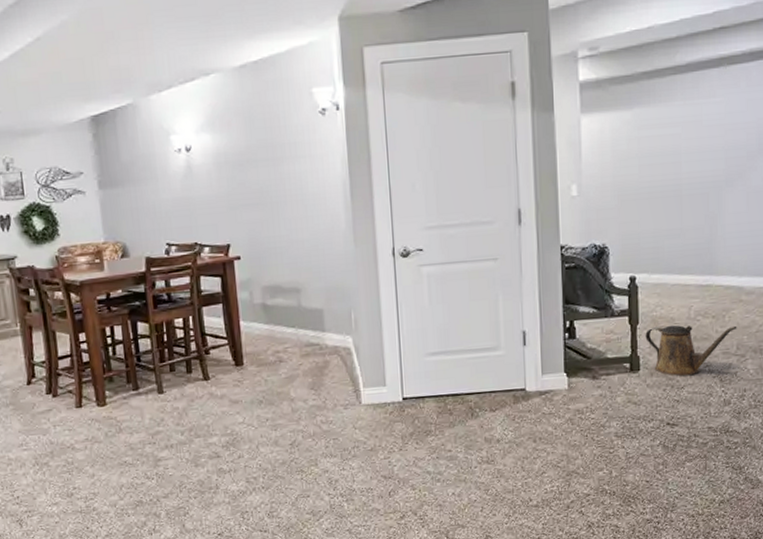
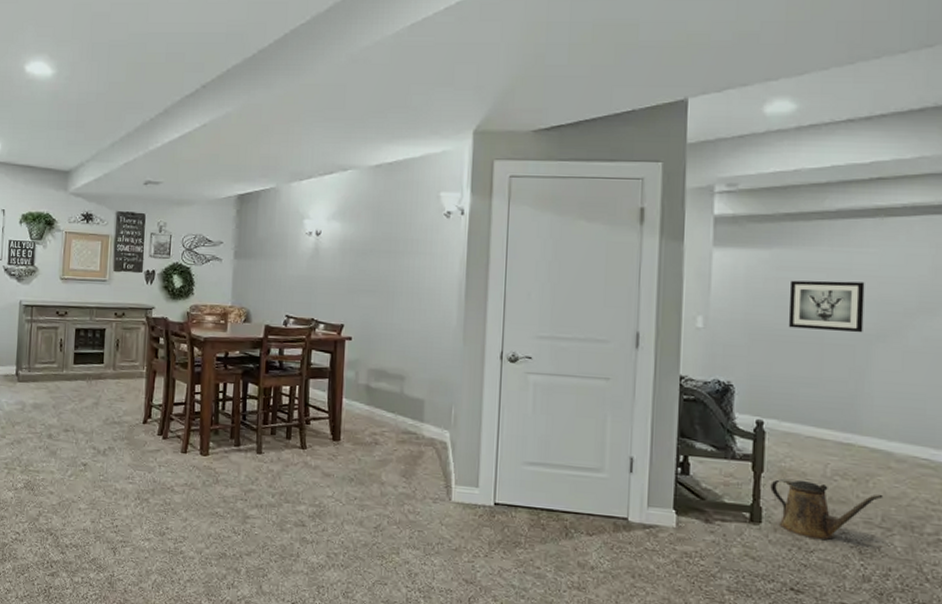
wall art: none [651,131,714,184] -> present [789,280,865,333]

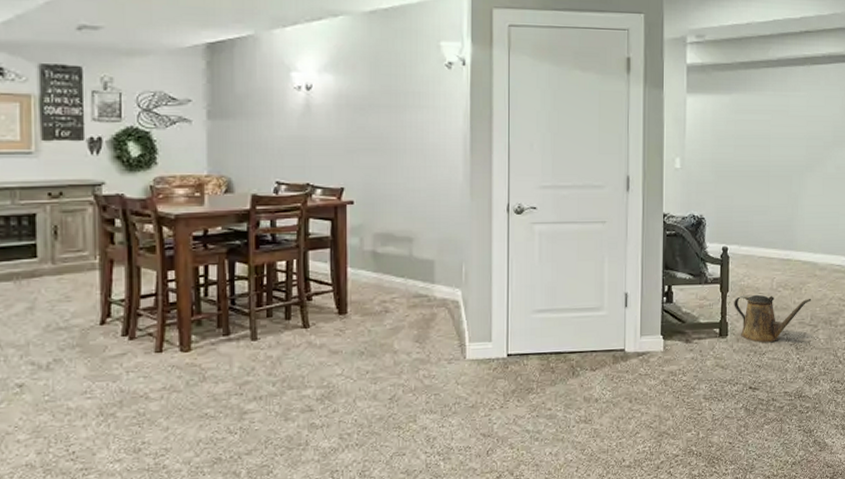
wall art: present [789,280,865,333] -> none [745,121,798,165]

